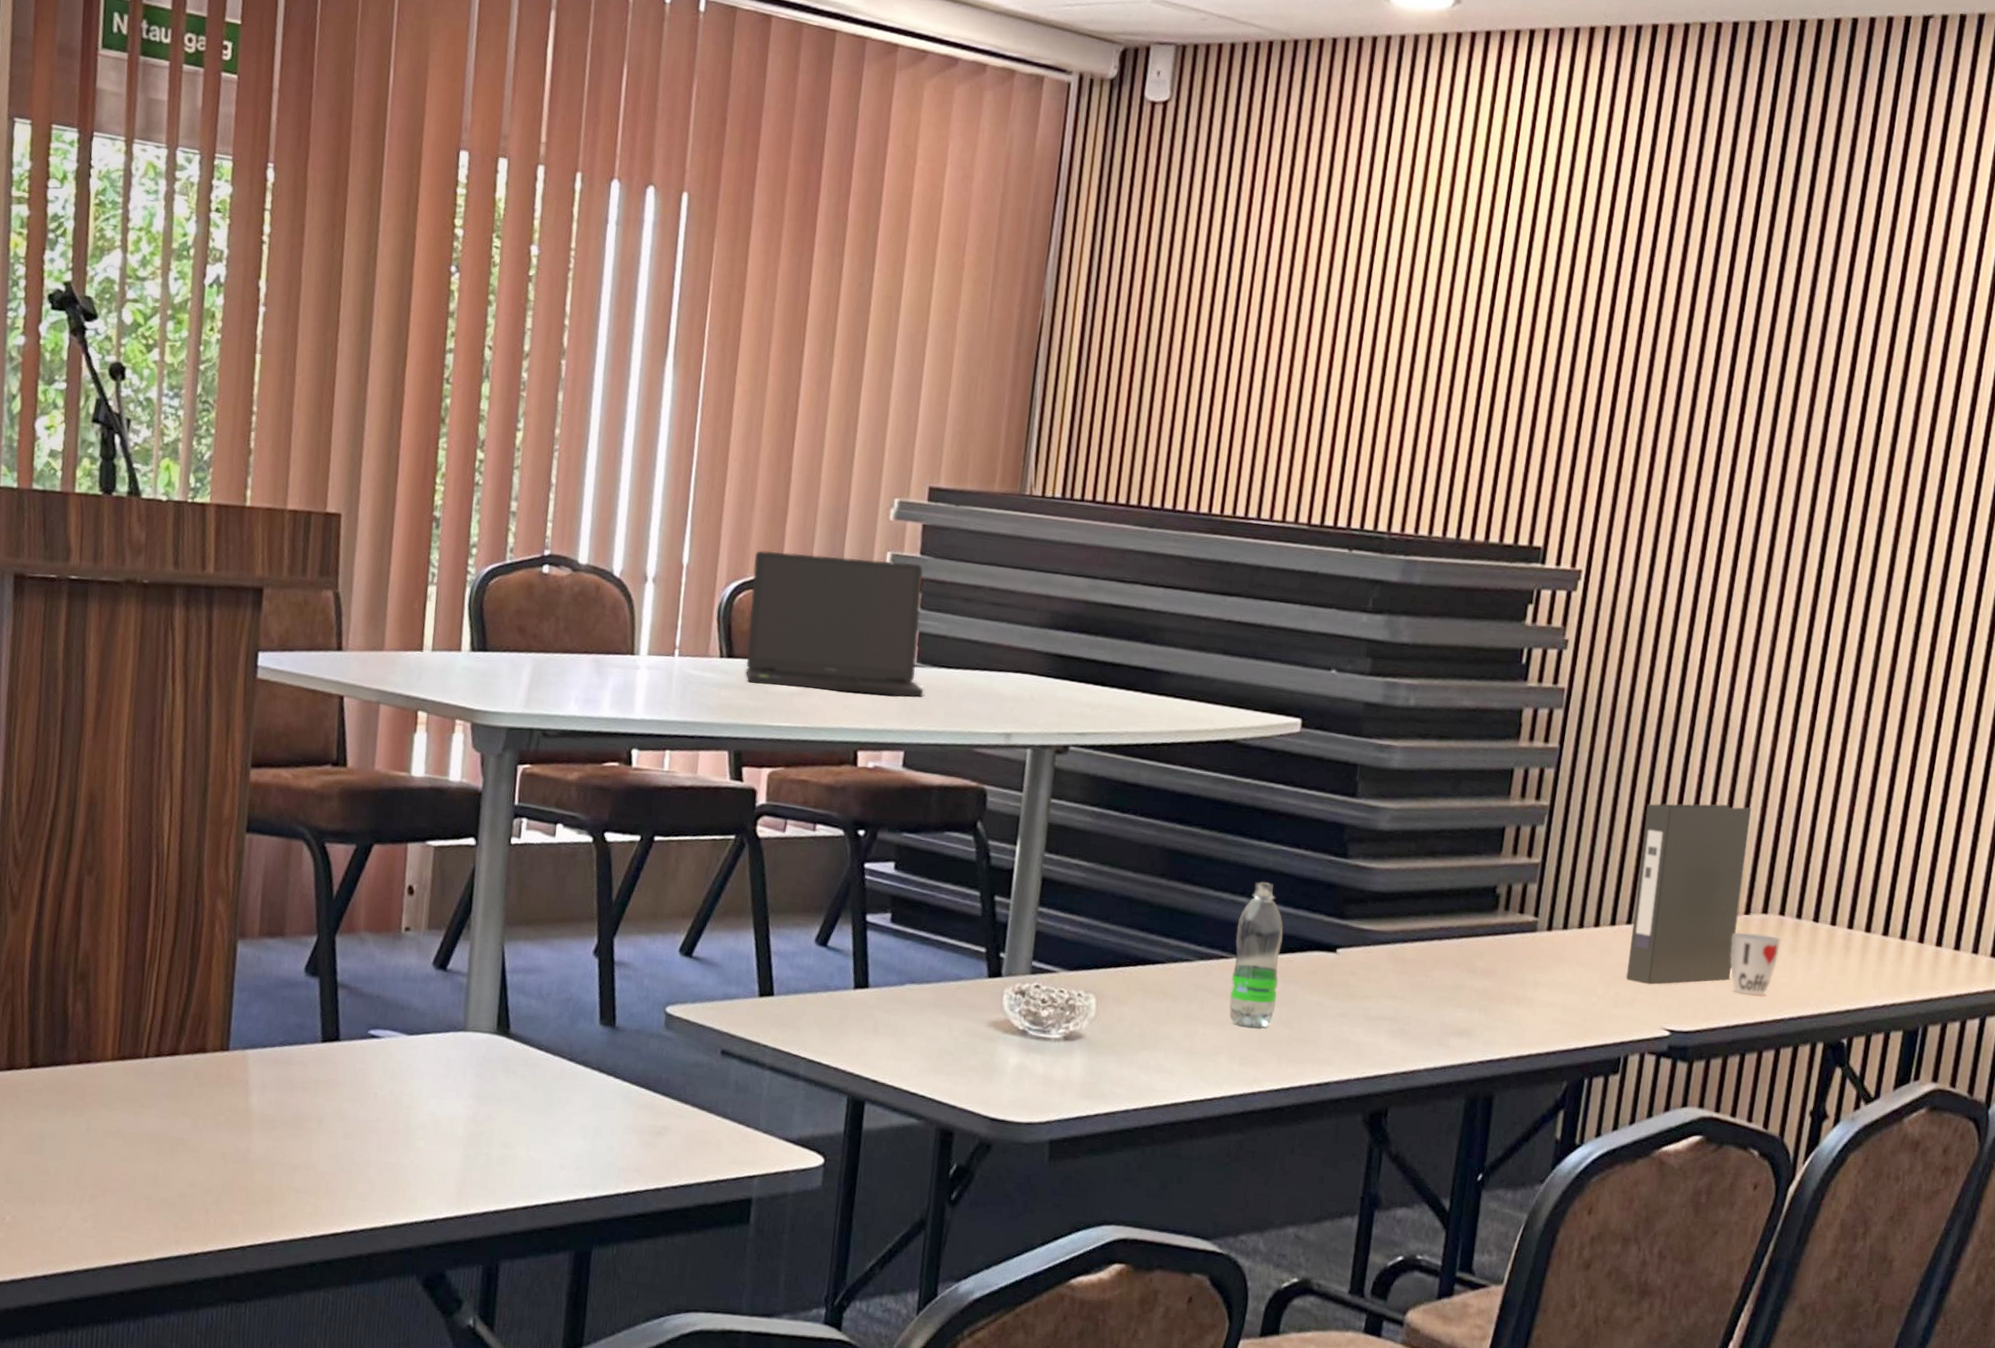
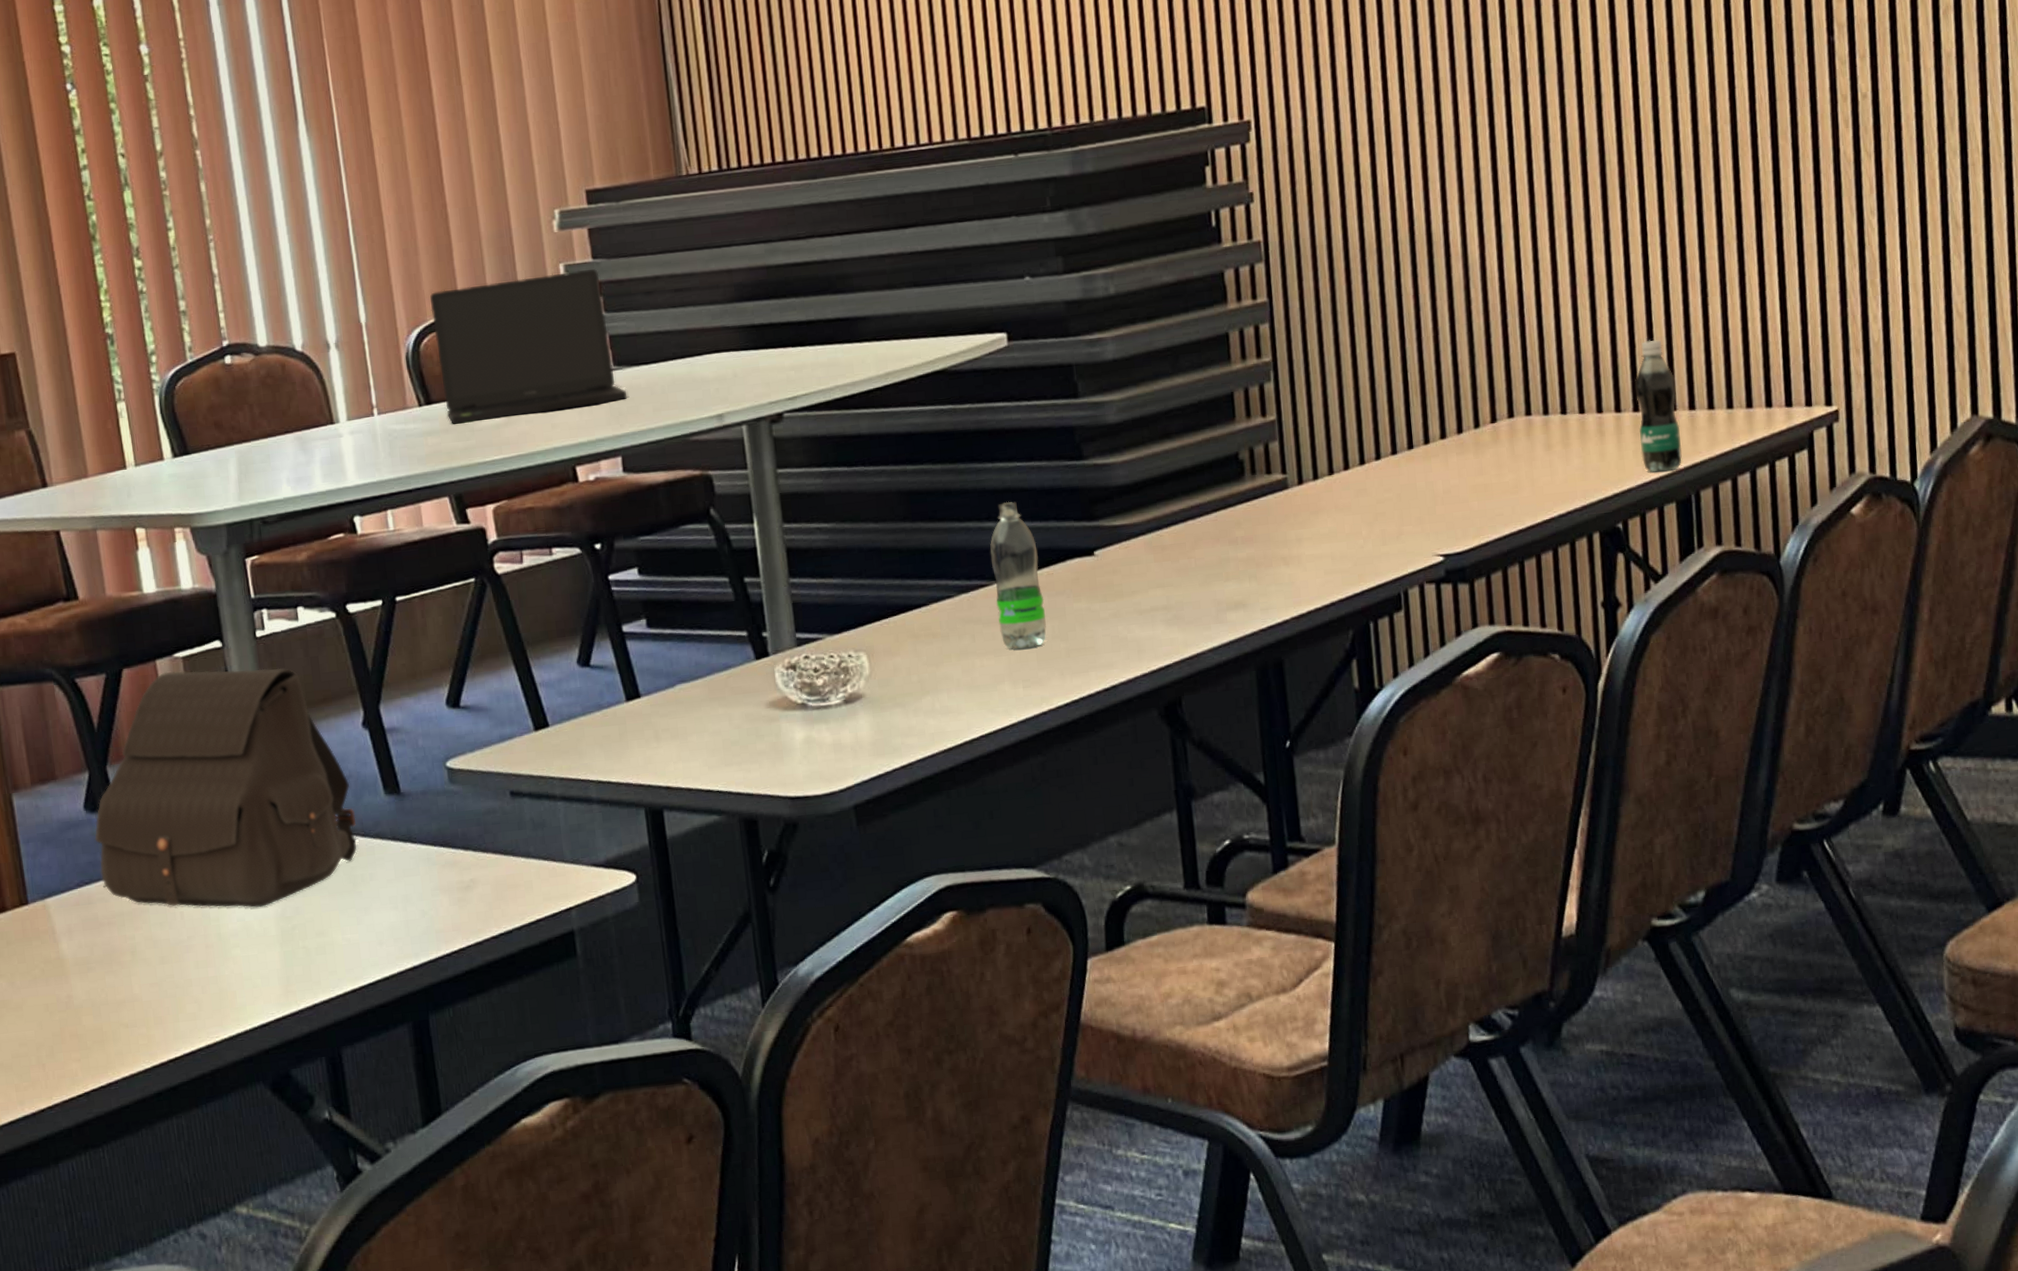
satchel: none [305,856,569,1106] -> present [94,668,357,908]
binder: present [1625,803,1751,985] -> none [1369,316,1492,516]
cup: present [1730,932,1781,996] -> none [1483,437,1535,503]
bottle: none [1879,870,1929,1000] -> present [1635,340,1682,472]

